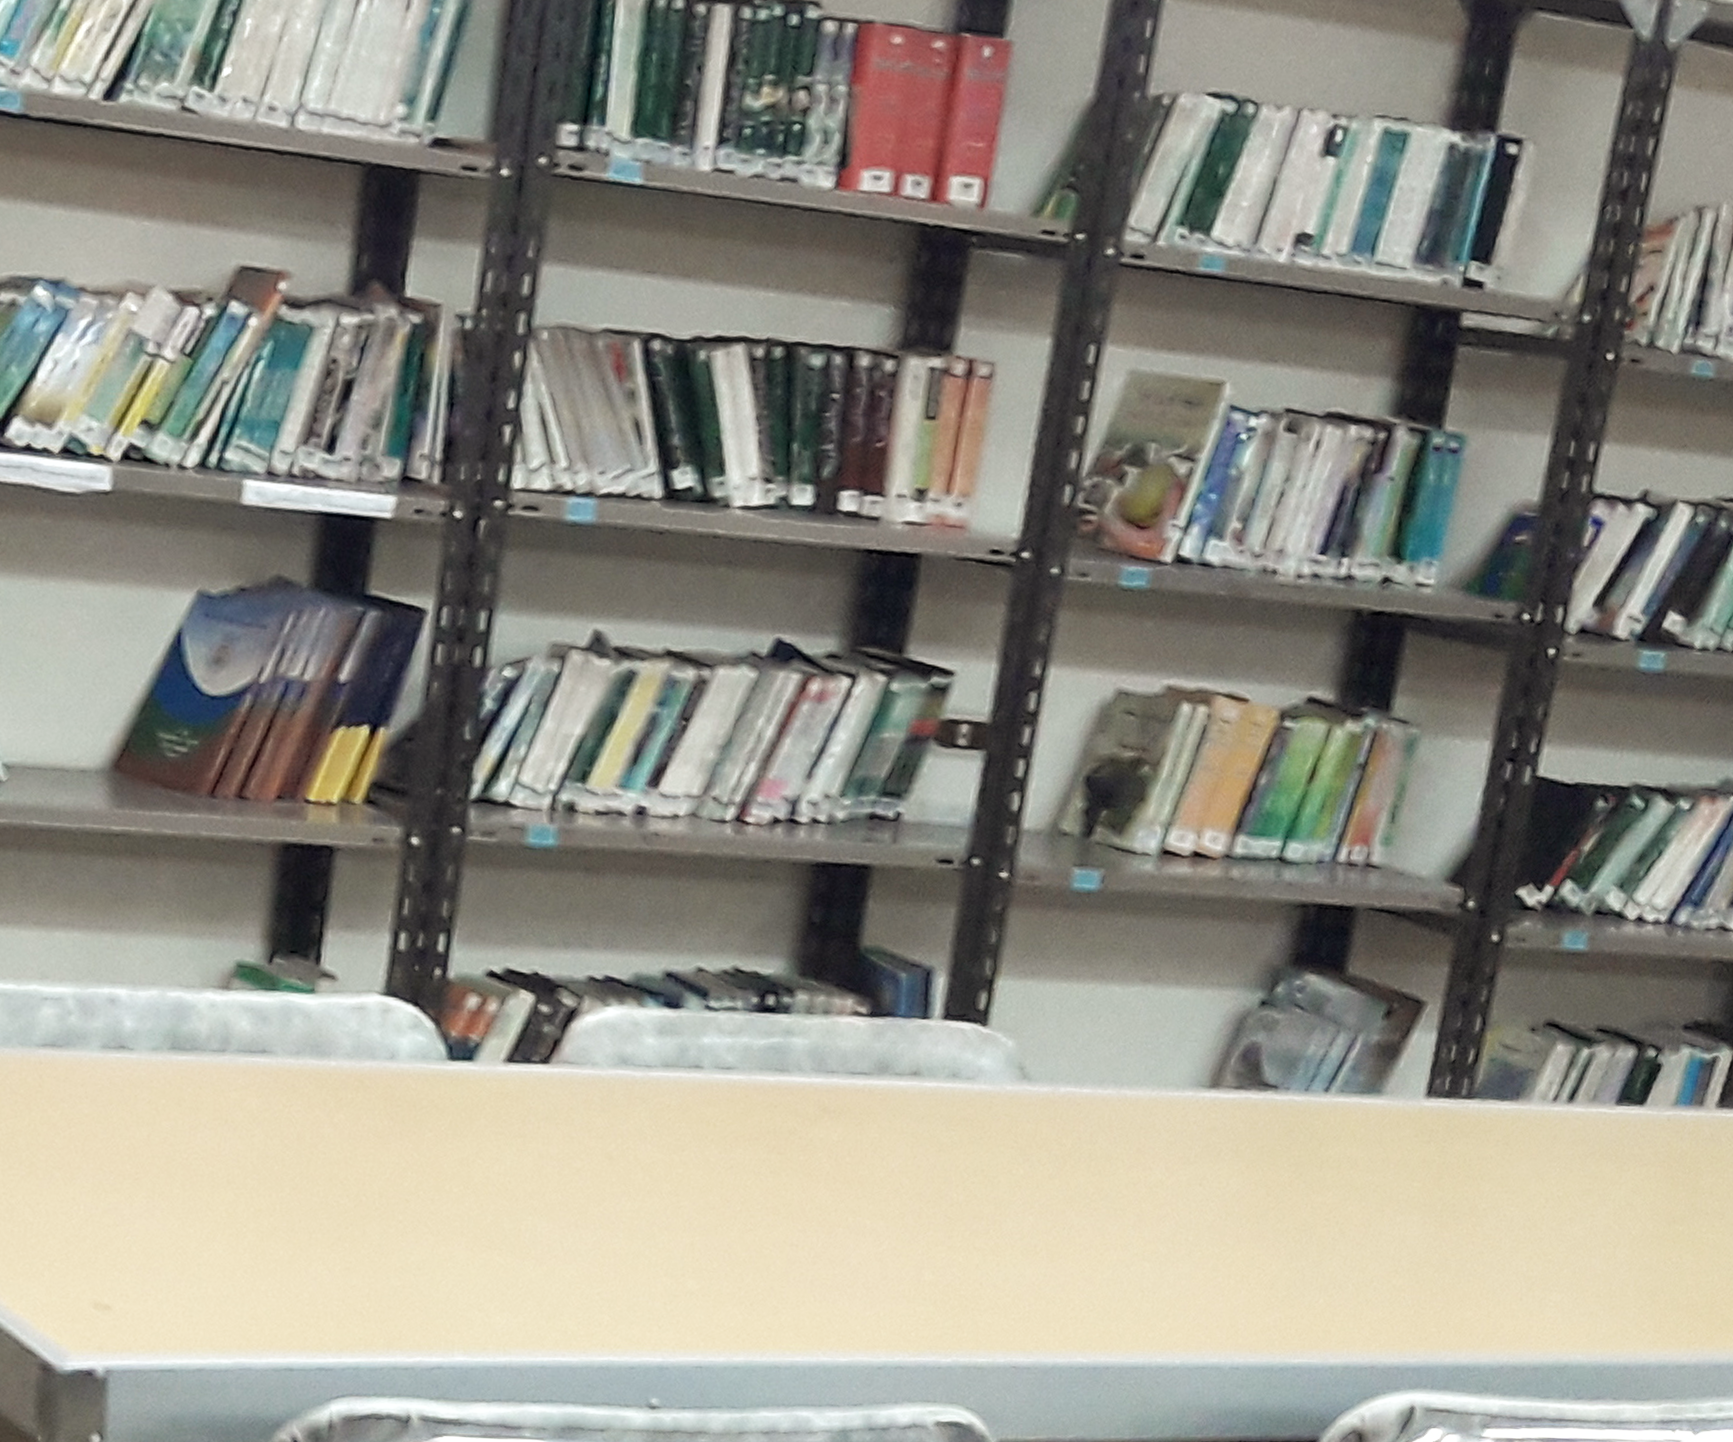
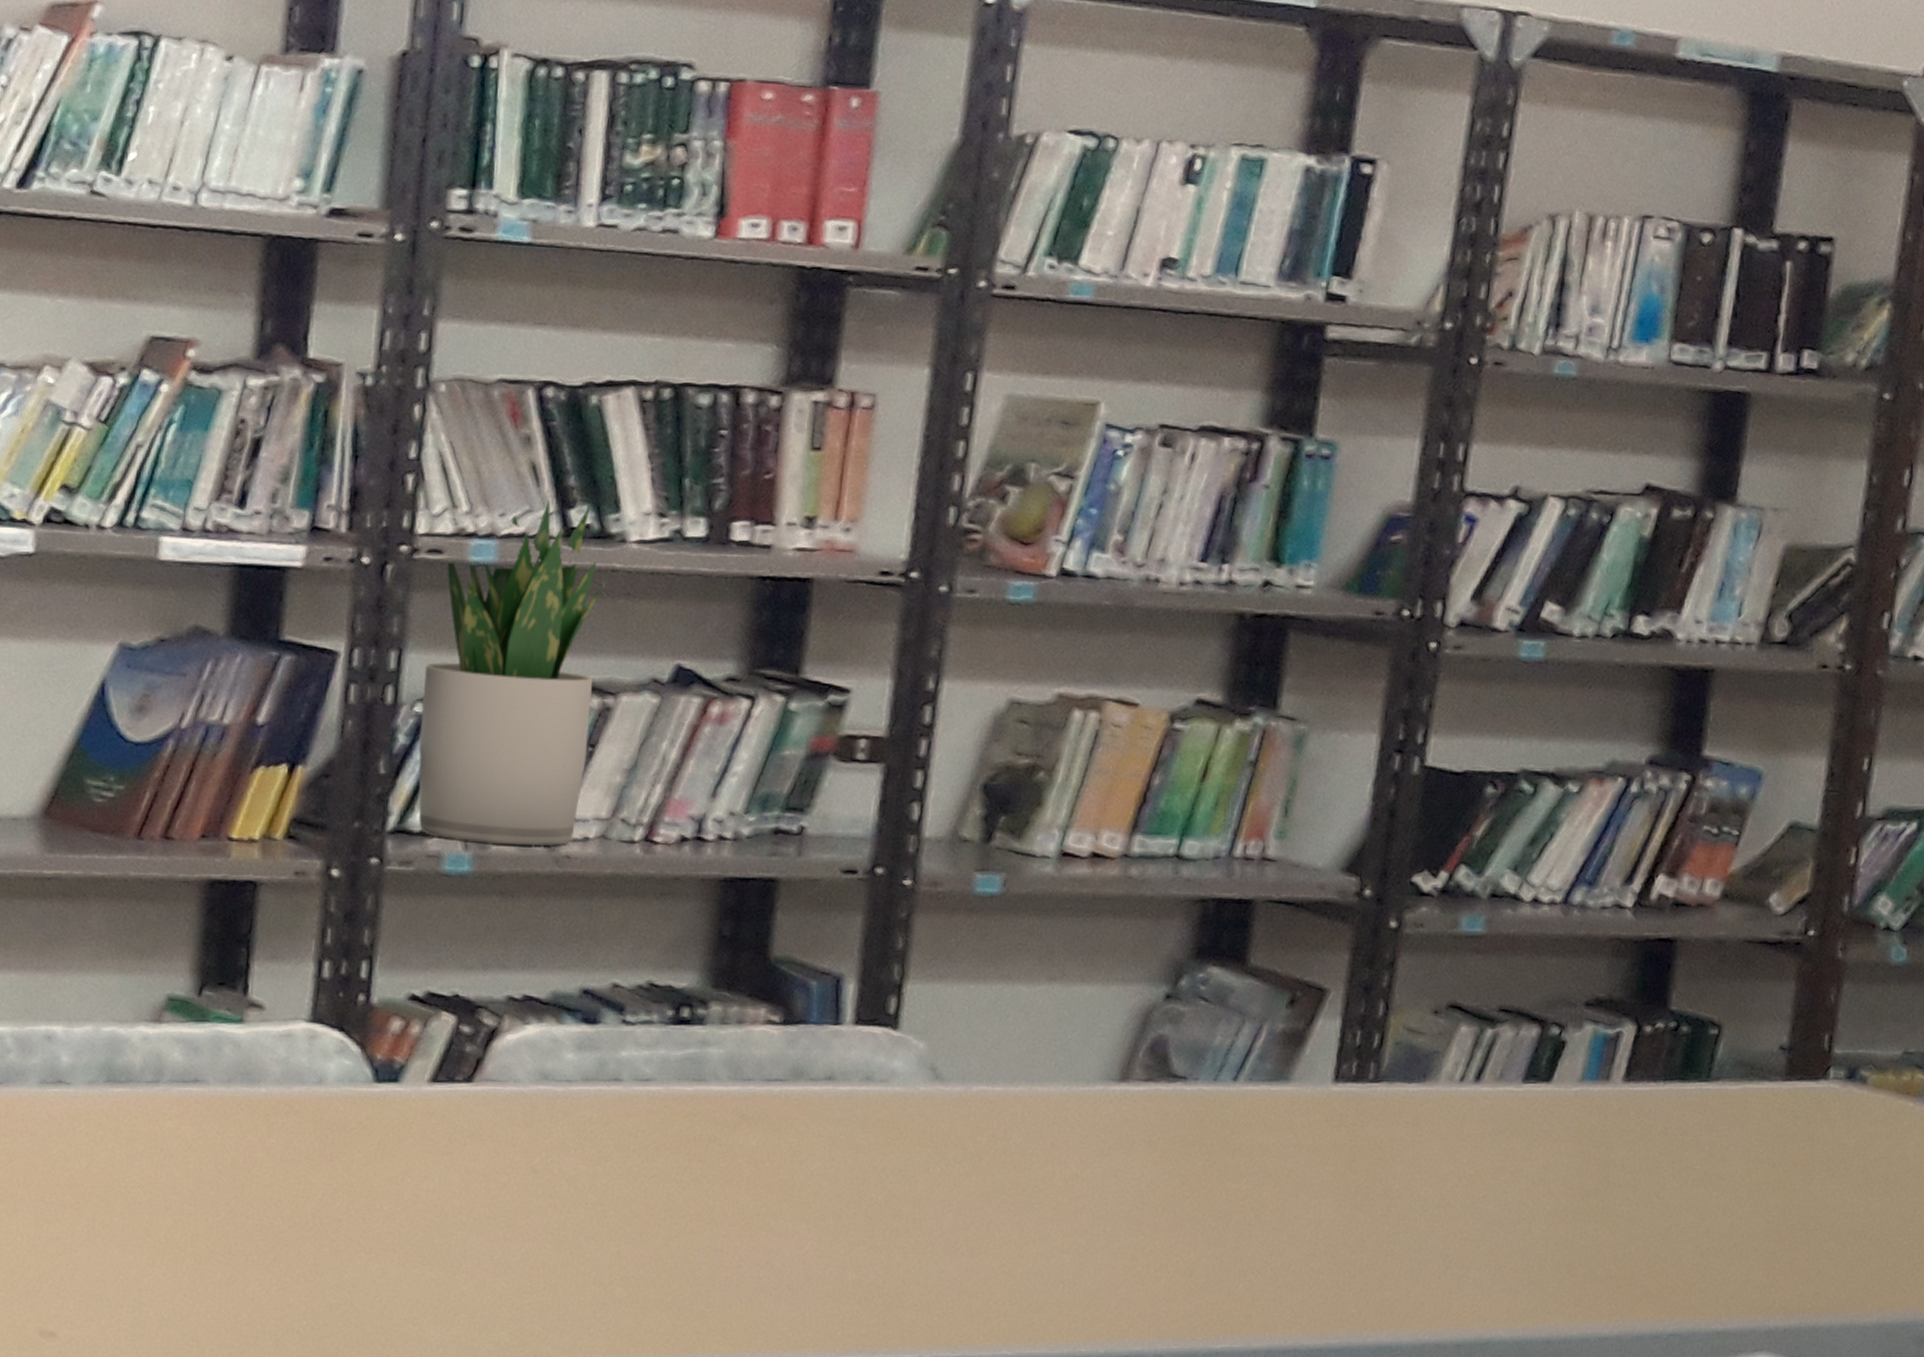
planter: none [503,459,708,822] -> present [418,500,607,847]

